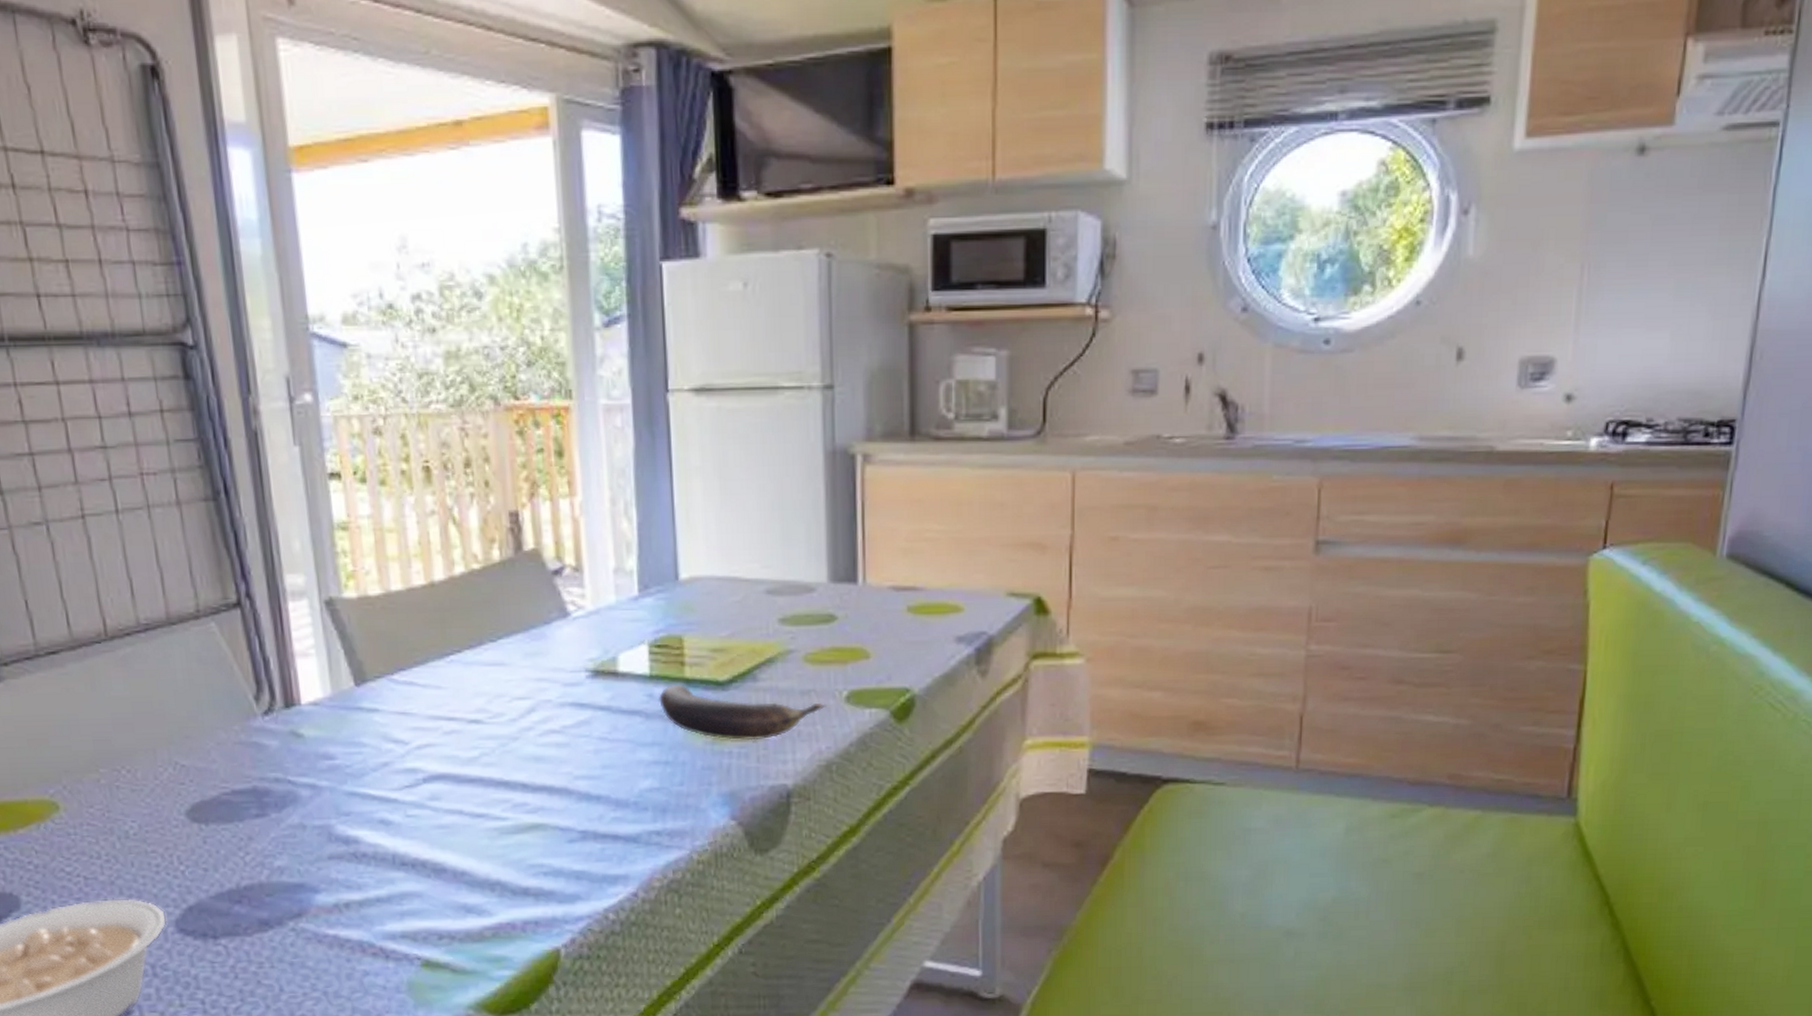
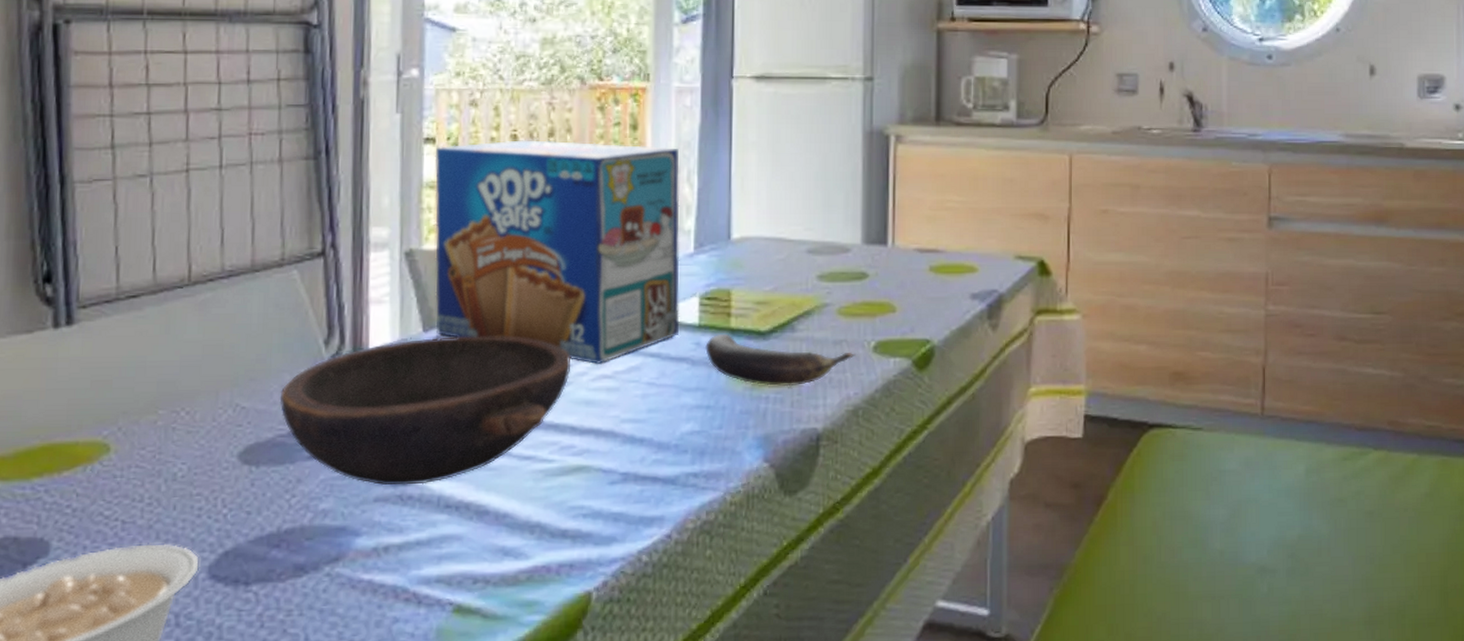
bowl: none [218,689,515,843] -> present [279,336,570,485]
toaster pastry box: none [342,472,629,719] -> present [435,140,680,365]

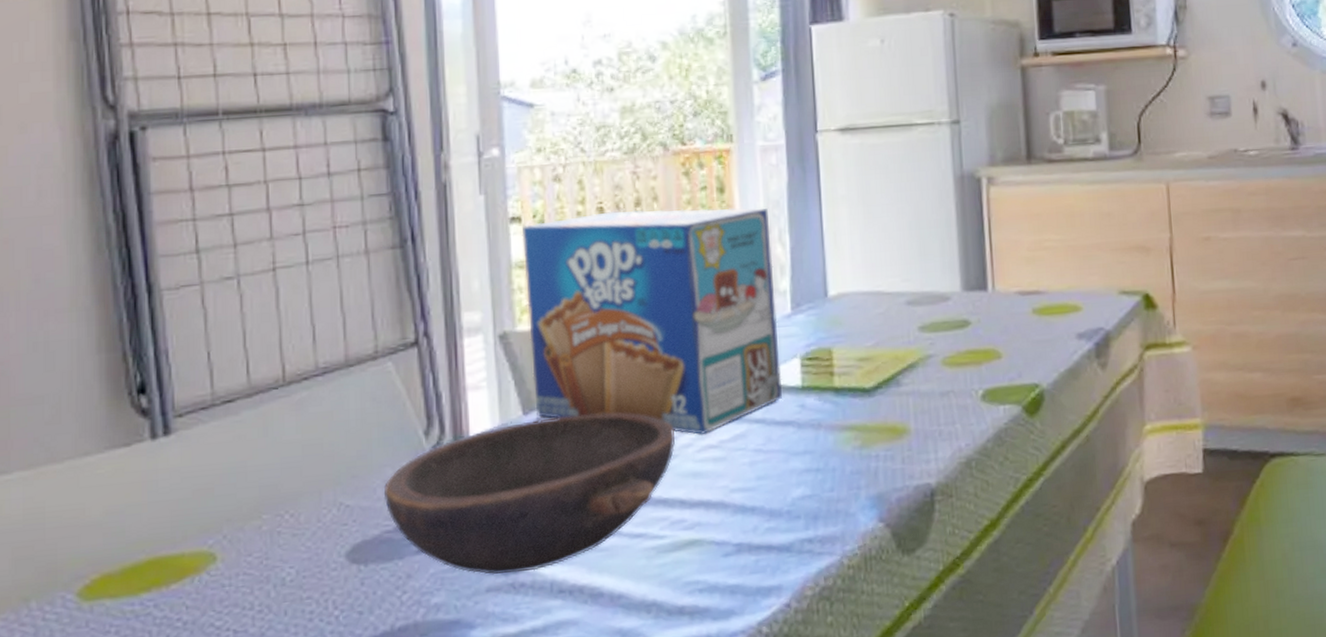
banana: present [705,333,856,387] -> none [810,394,964,444]

